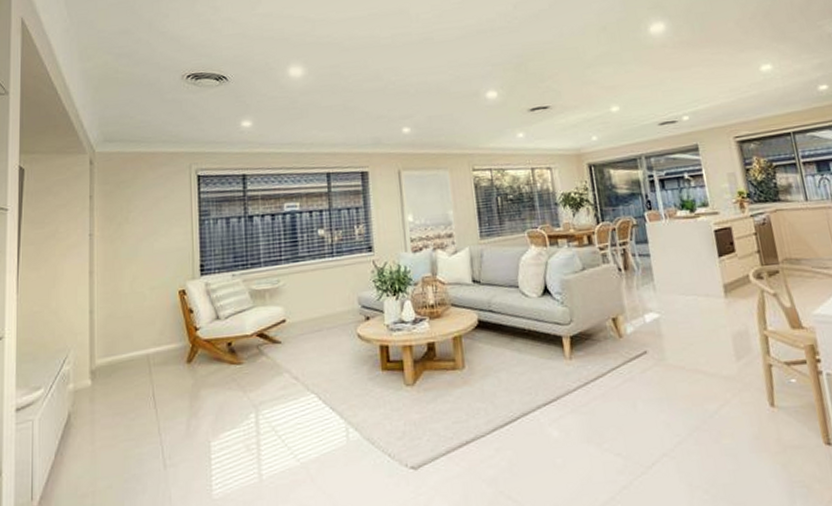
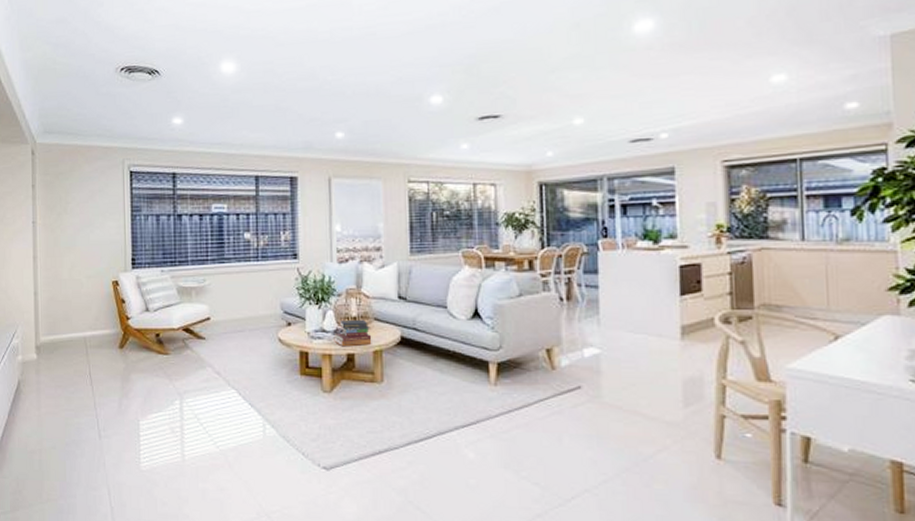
books: none [413,306,451,337] -> present [334,319,372,347]

